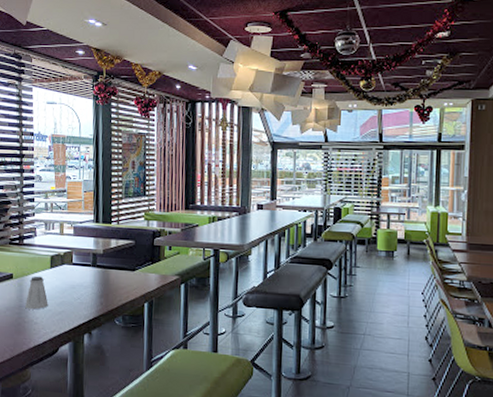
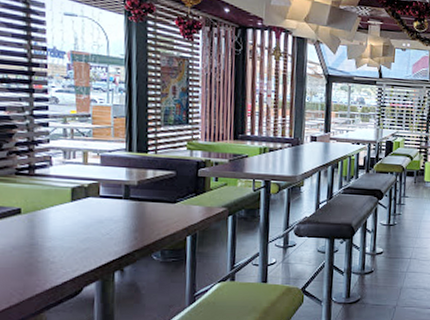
saltshaker: present [25,276,48,310] -> none [38,210,69,248]

